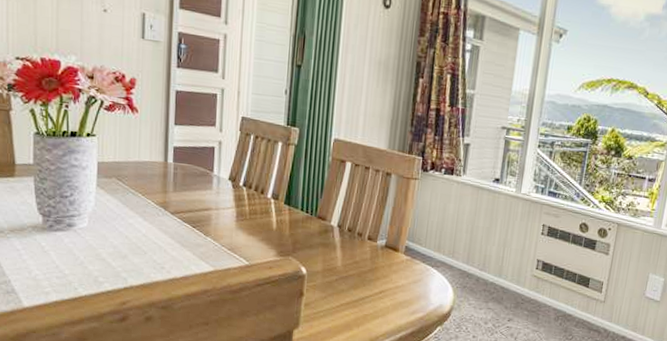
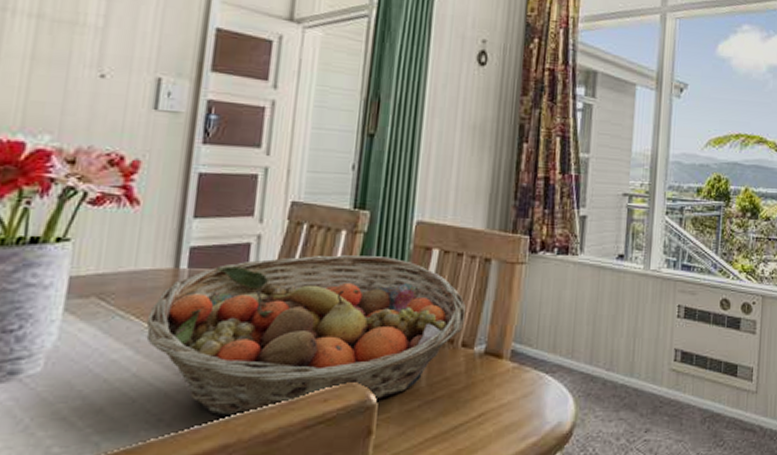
fruit basket: none [149,160,372,272] -> present [146,255,467,418]

